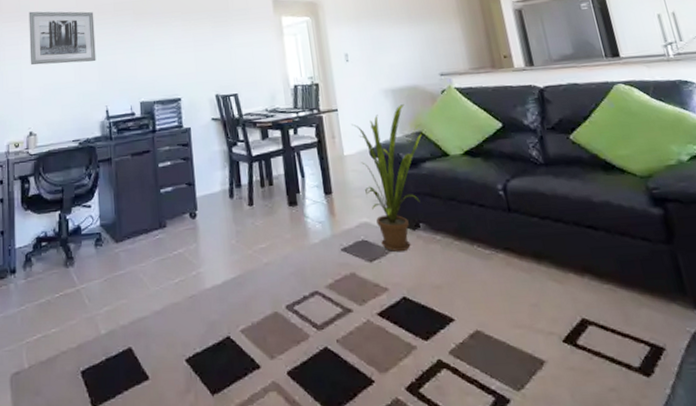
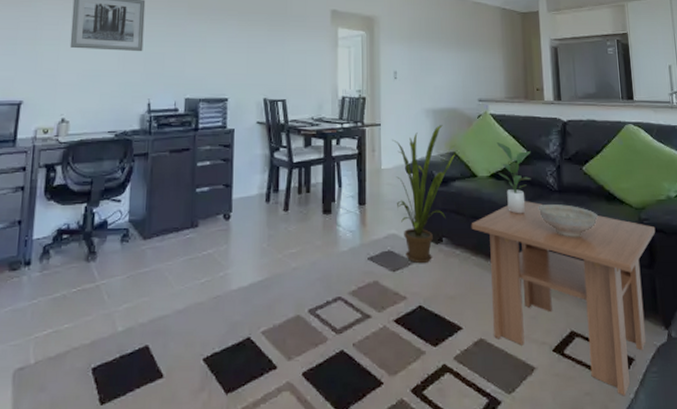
coffee table: none [449,177,677,392] -> present [471,201,656,396]
potted plant: none [466,117,511,193] -> present [496,143,531,214]
decorative bowl: none [523,178,596,215] -> present [538,204,598,238]

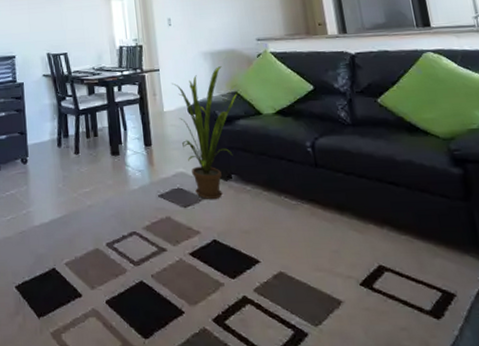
coffee table: present [471,201,656,396] -> none [260,136,470,333]
potted plant: present [496,143,531,214] -> none [279,80,321,150]
decorative bowl: present [538,204,598,238] -> none [330,138,399,172]

